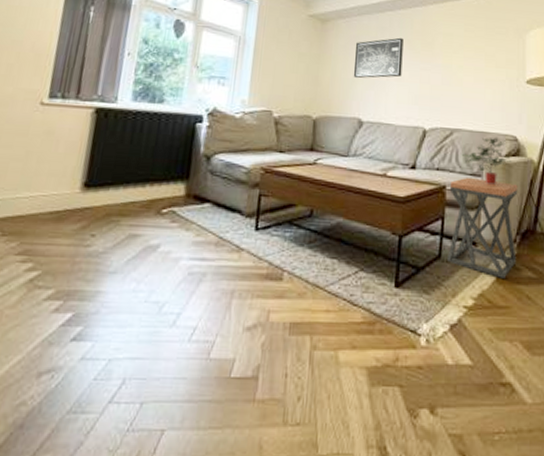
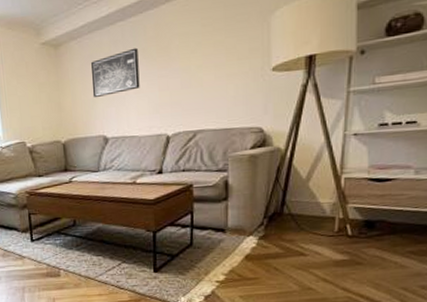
stool: present [447,177,518,278] -> none [196,173,265,256]
potted plant: present [461,137,512,184] -> none [206,131,258,177]

